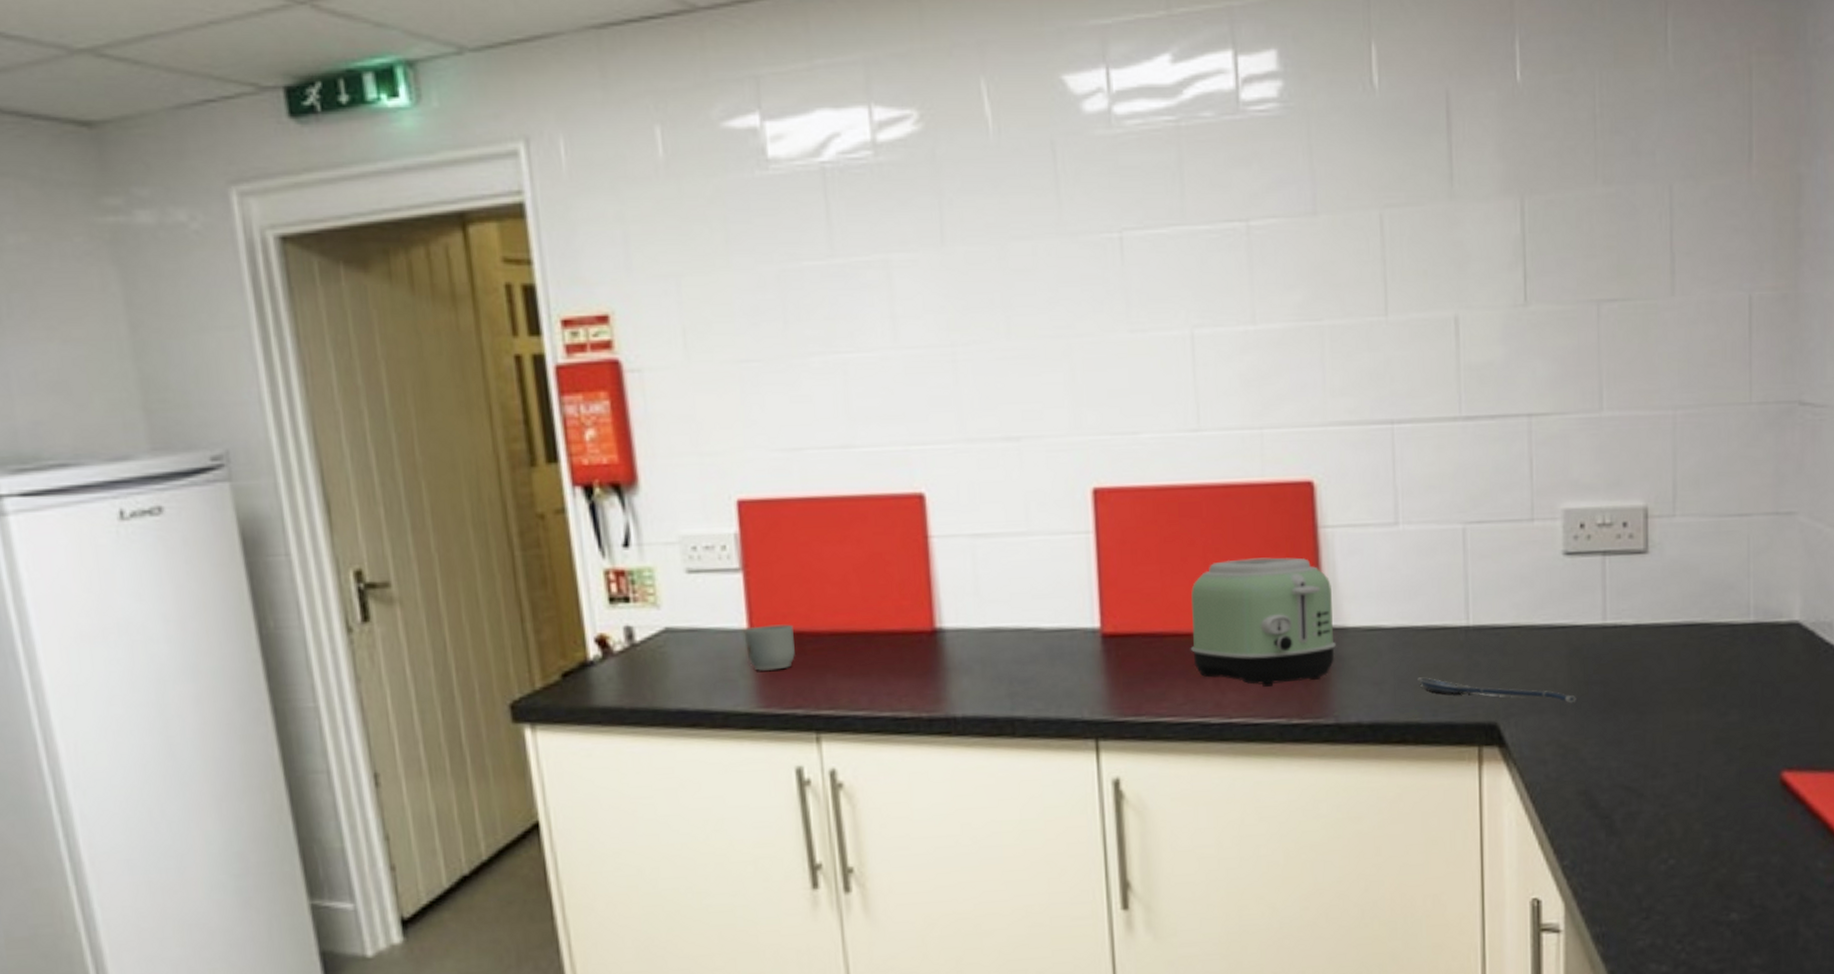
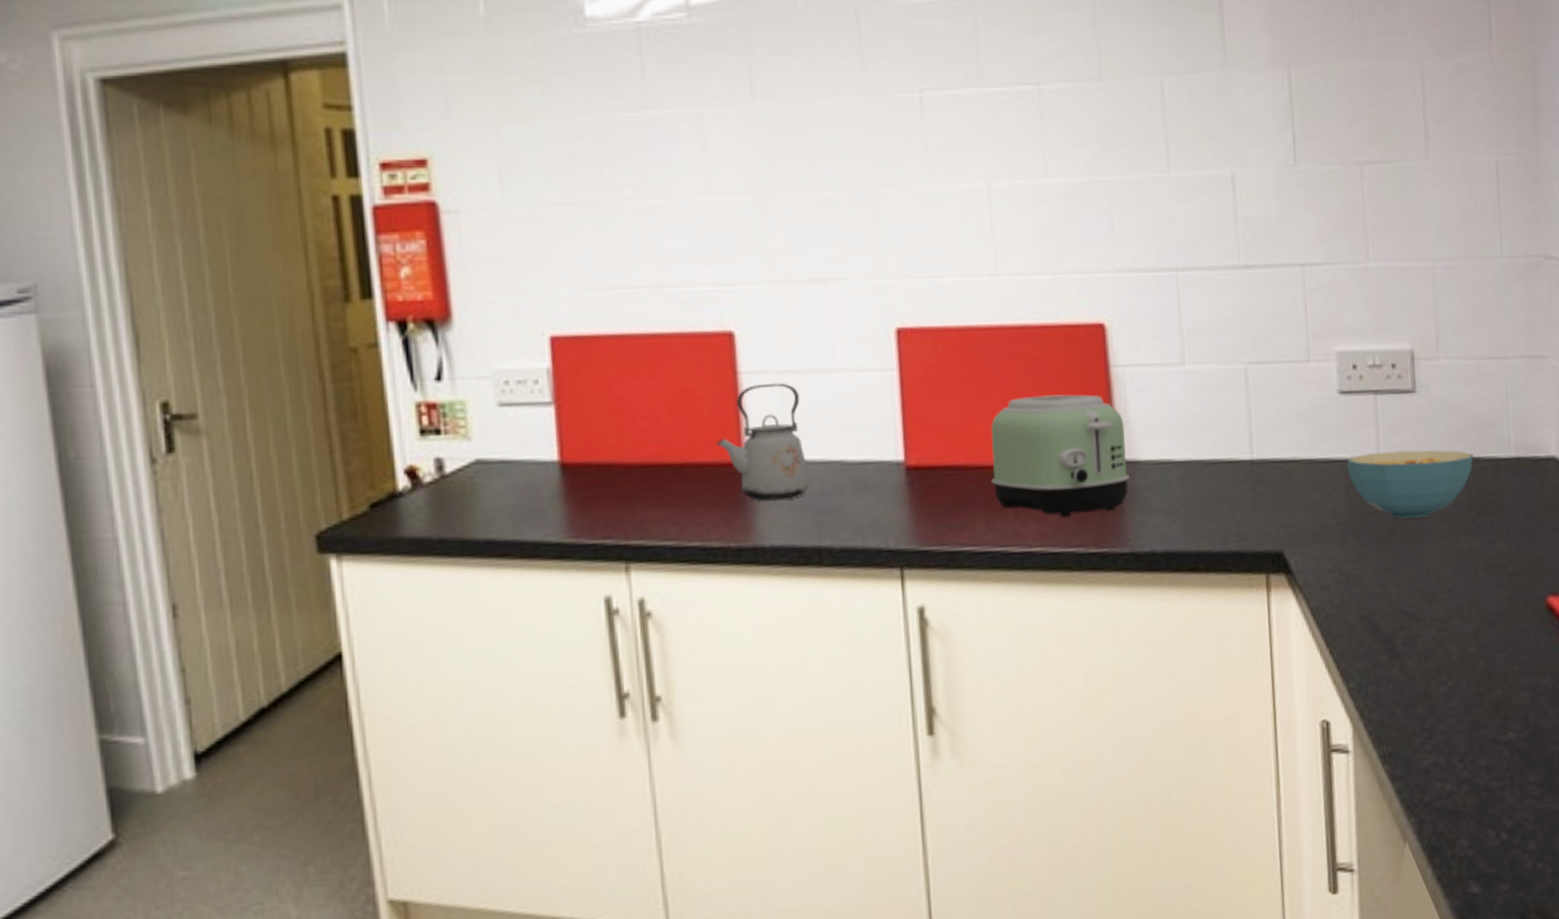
mug: present [743,624,795,671] -> none [554,456,605,502]
kettle: none [907,547,1003,670] -> present [716,382,810,501]
spoon: present [1417,677,1576,704] -> none [1207,508,1356,533]
cereal bowl: none [1569,615,1708,689] -> present [1346,450,1474,519]

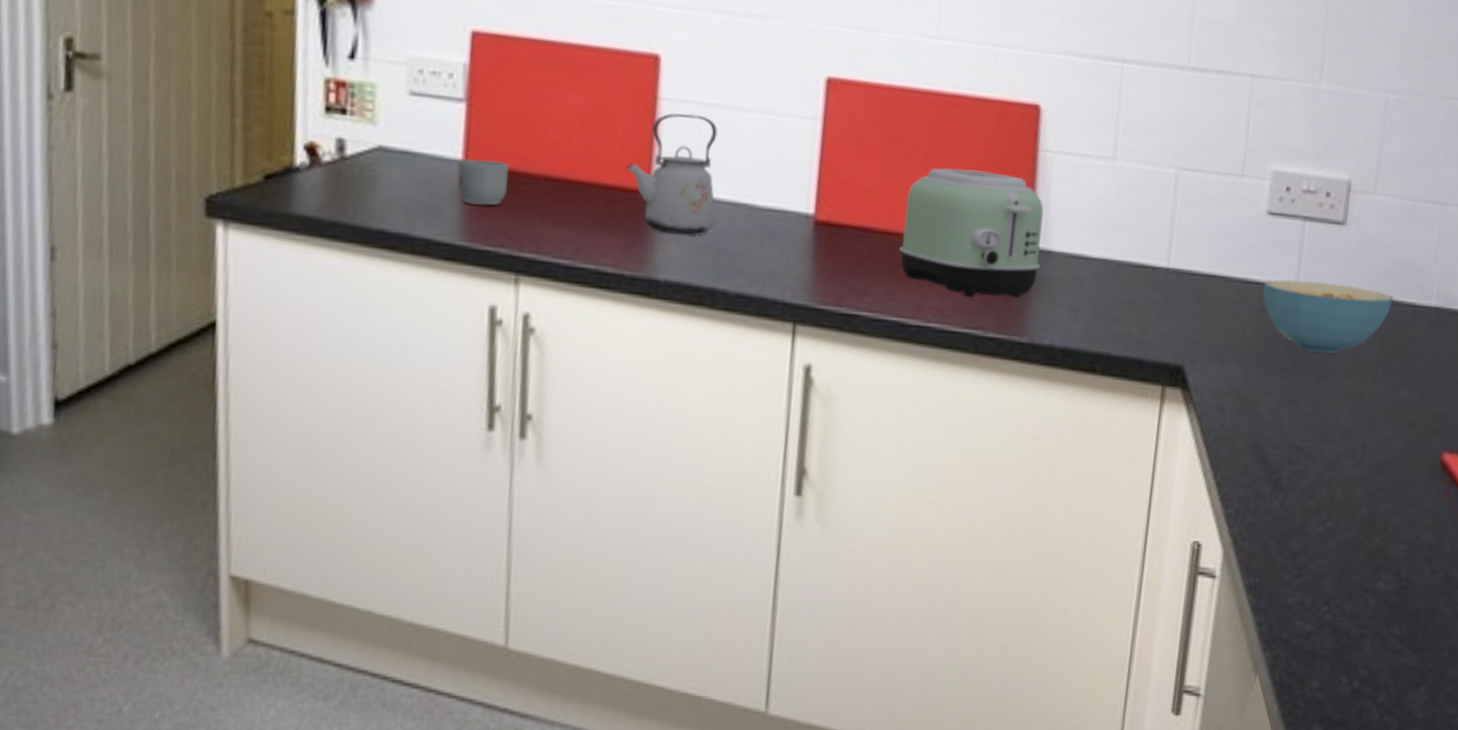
mug: none [554,456,605,502] -> present [457,158,509,206]

